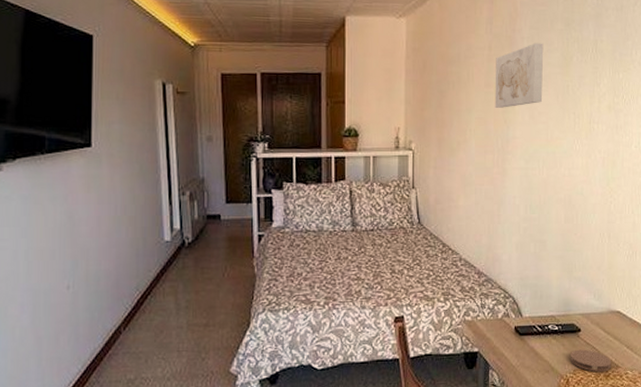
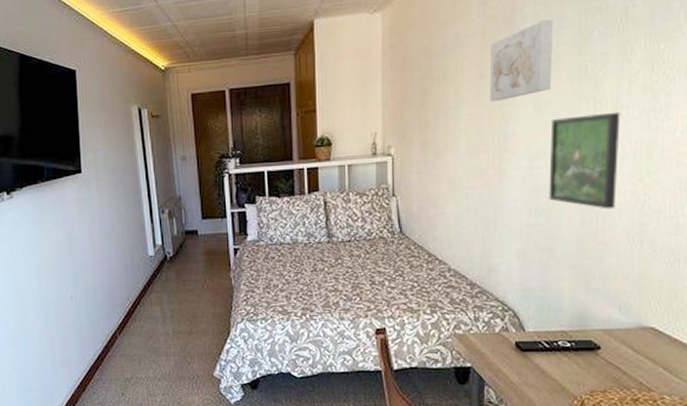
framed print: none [541,126,593,208] -> present [549,112,620,209]
coaster: present [570,349,612,372] -> none [585,369,642,396]

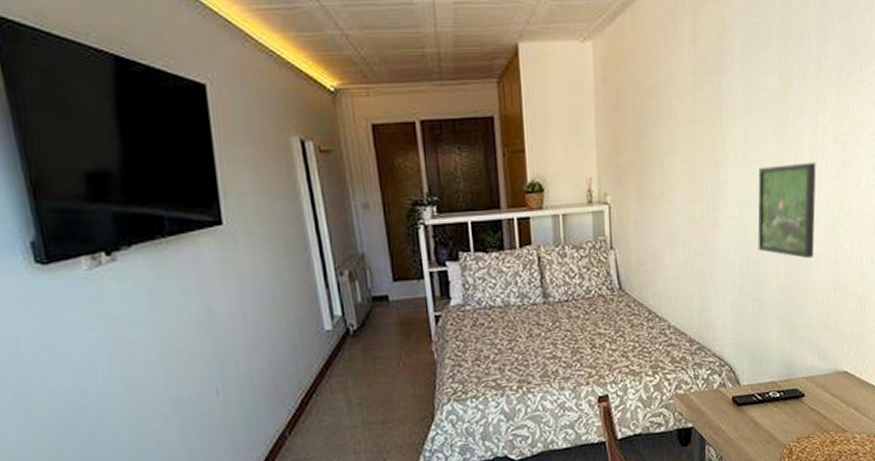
wall art: present [489,19,553,101] -> none [701,64,758,147]

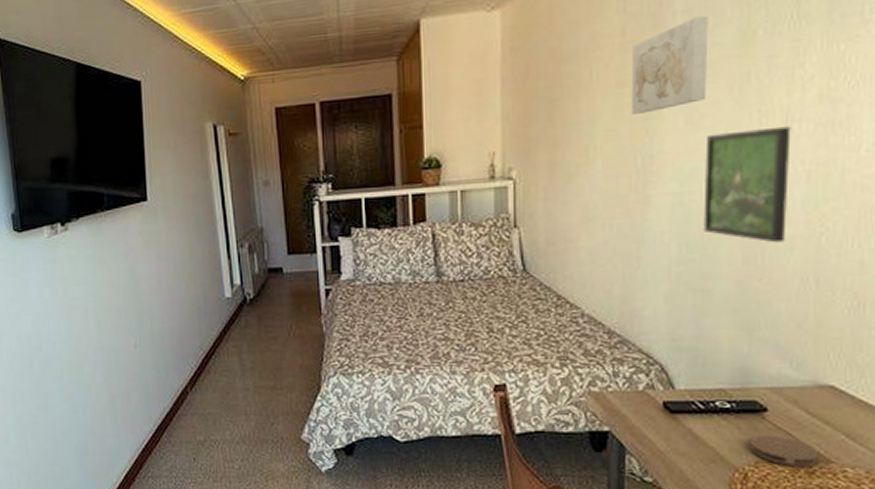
wall art: none [701,64,758,147] -> present [631,15,709,114]
coaster: none [793,415,838,439] -> present [749,435,819,468]

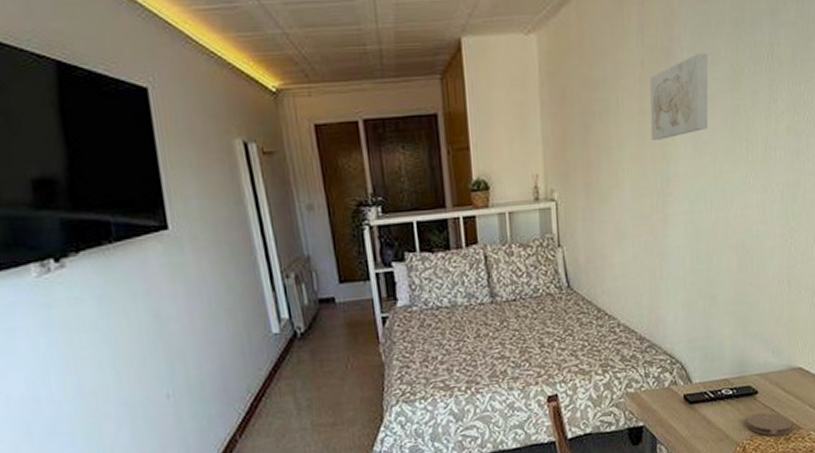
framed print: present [703,126,791,243] -> none [709,153,769,253]

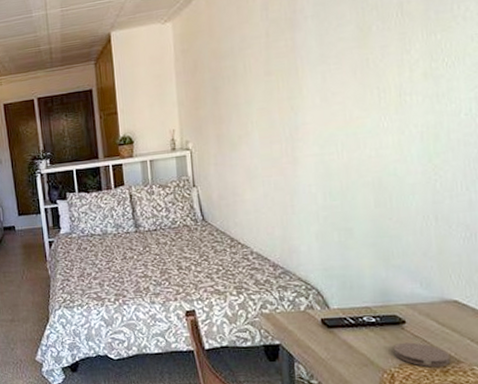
wall art: present [650,53,709,140] -> none [275,18,336,96]

